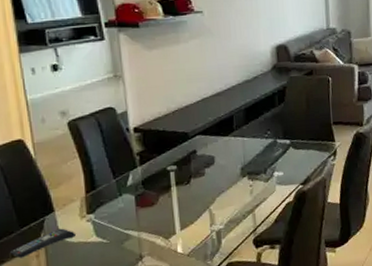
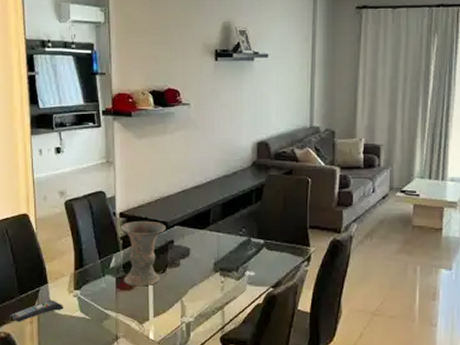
vase: none [135,133,187,202] -> present [120,220,166,287]

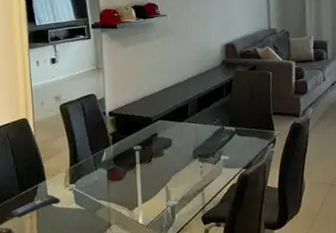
vase: present [120,220,166,287] -> none [110,117,150,177]

